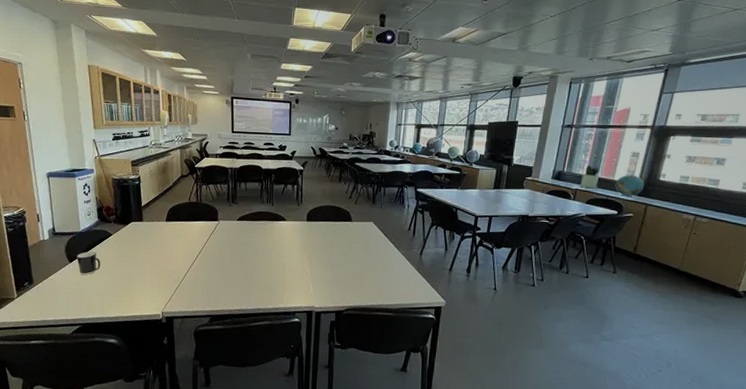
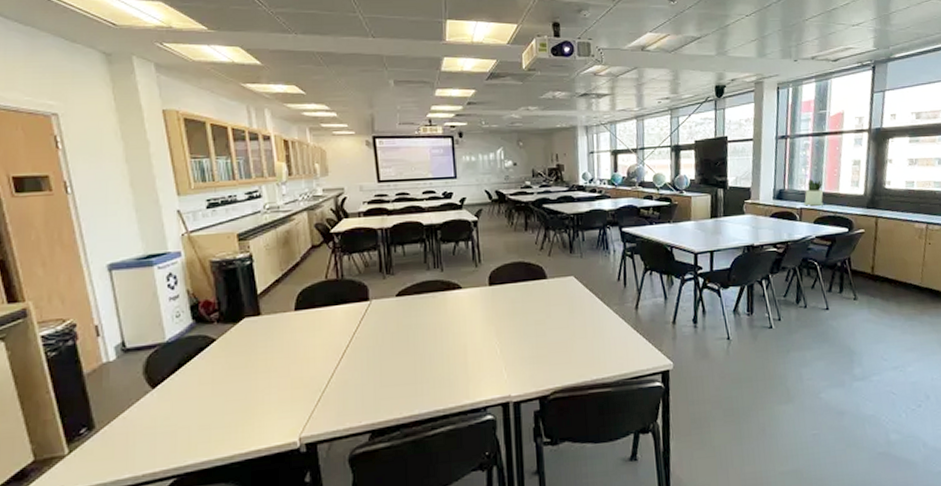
mug: present [76,251,101,275] -> none [163,367,201,404]
globe: present [615,174,645,196] -> none [840,185,871,210]

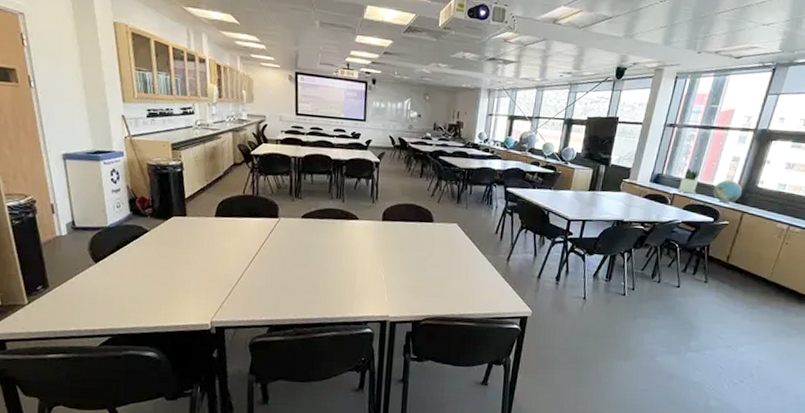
globe: none [840,185,871,210] -> present [713,179,743,203]

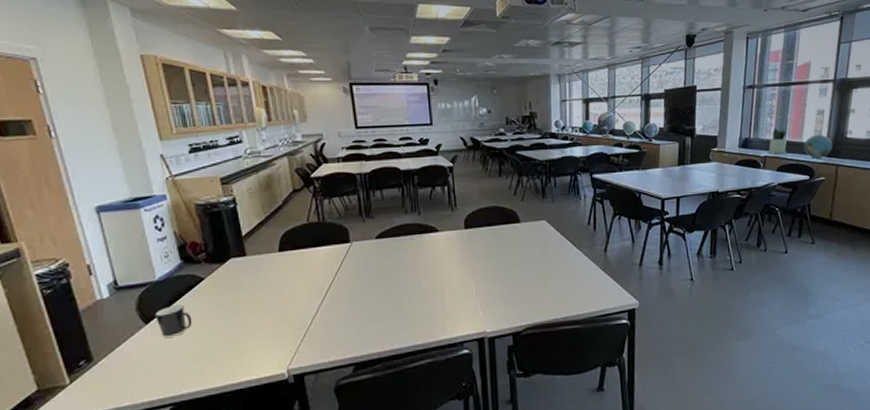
mug: none [104,250,135,278] -> present [155,304,193,339]

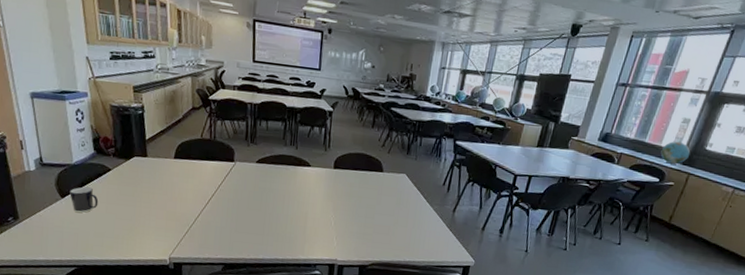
planter: present [768,129,788,155] -> none [625,129,650,155]

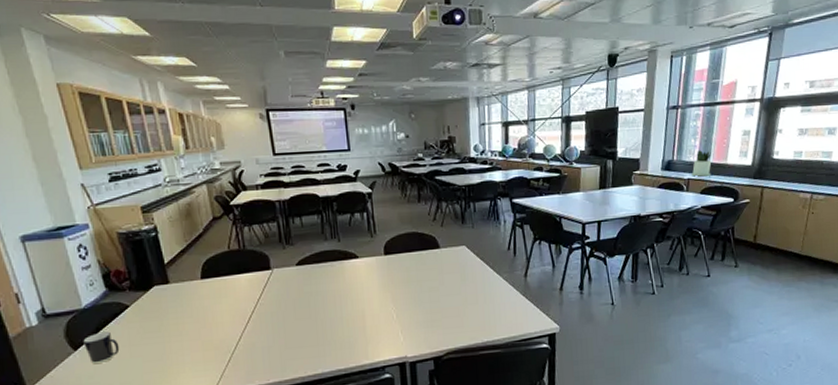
planter: none [625,129,650,155] -> present [691,150,712,177]
globe: present [660,141,691,165] -> none [728,155,759,180]

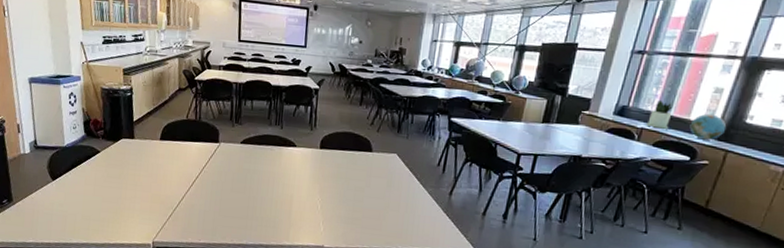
mug: present [83,331,120,365] -> none [60,169,87,196]
globe: none [728,155,759,180] -> present [689,113,727,140]

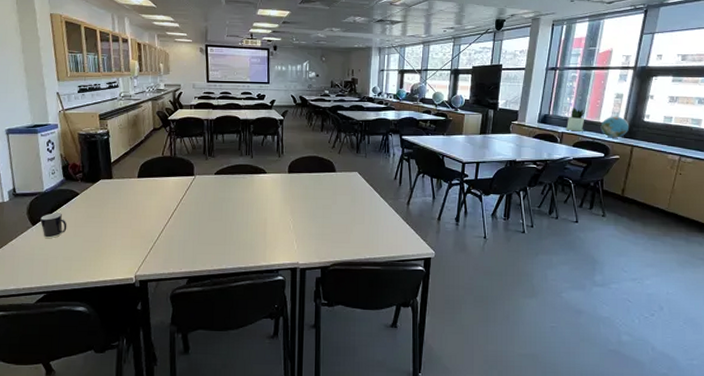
mug: none [60,169,87,196] -> present [40,213,67,239]

